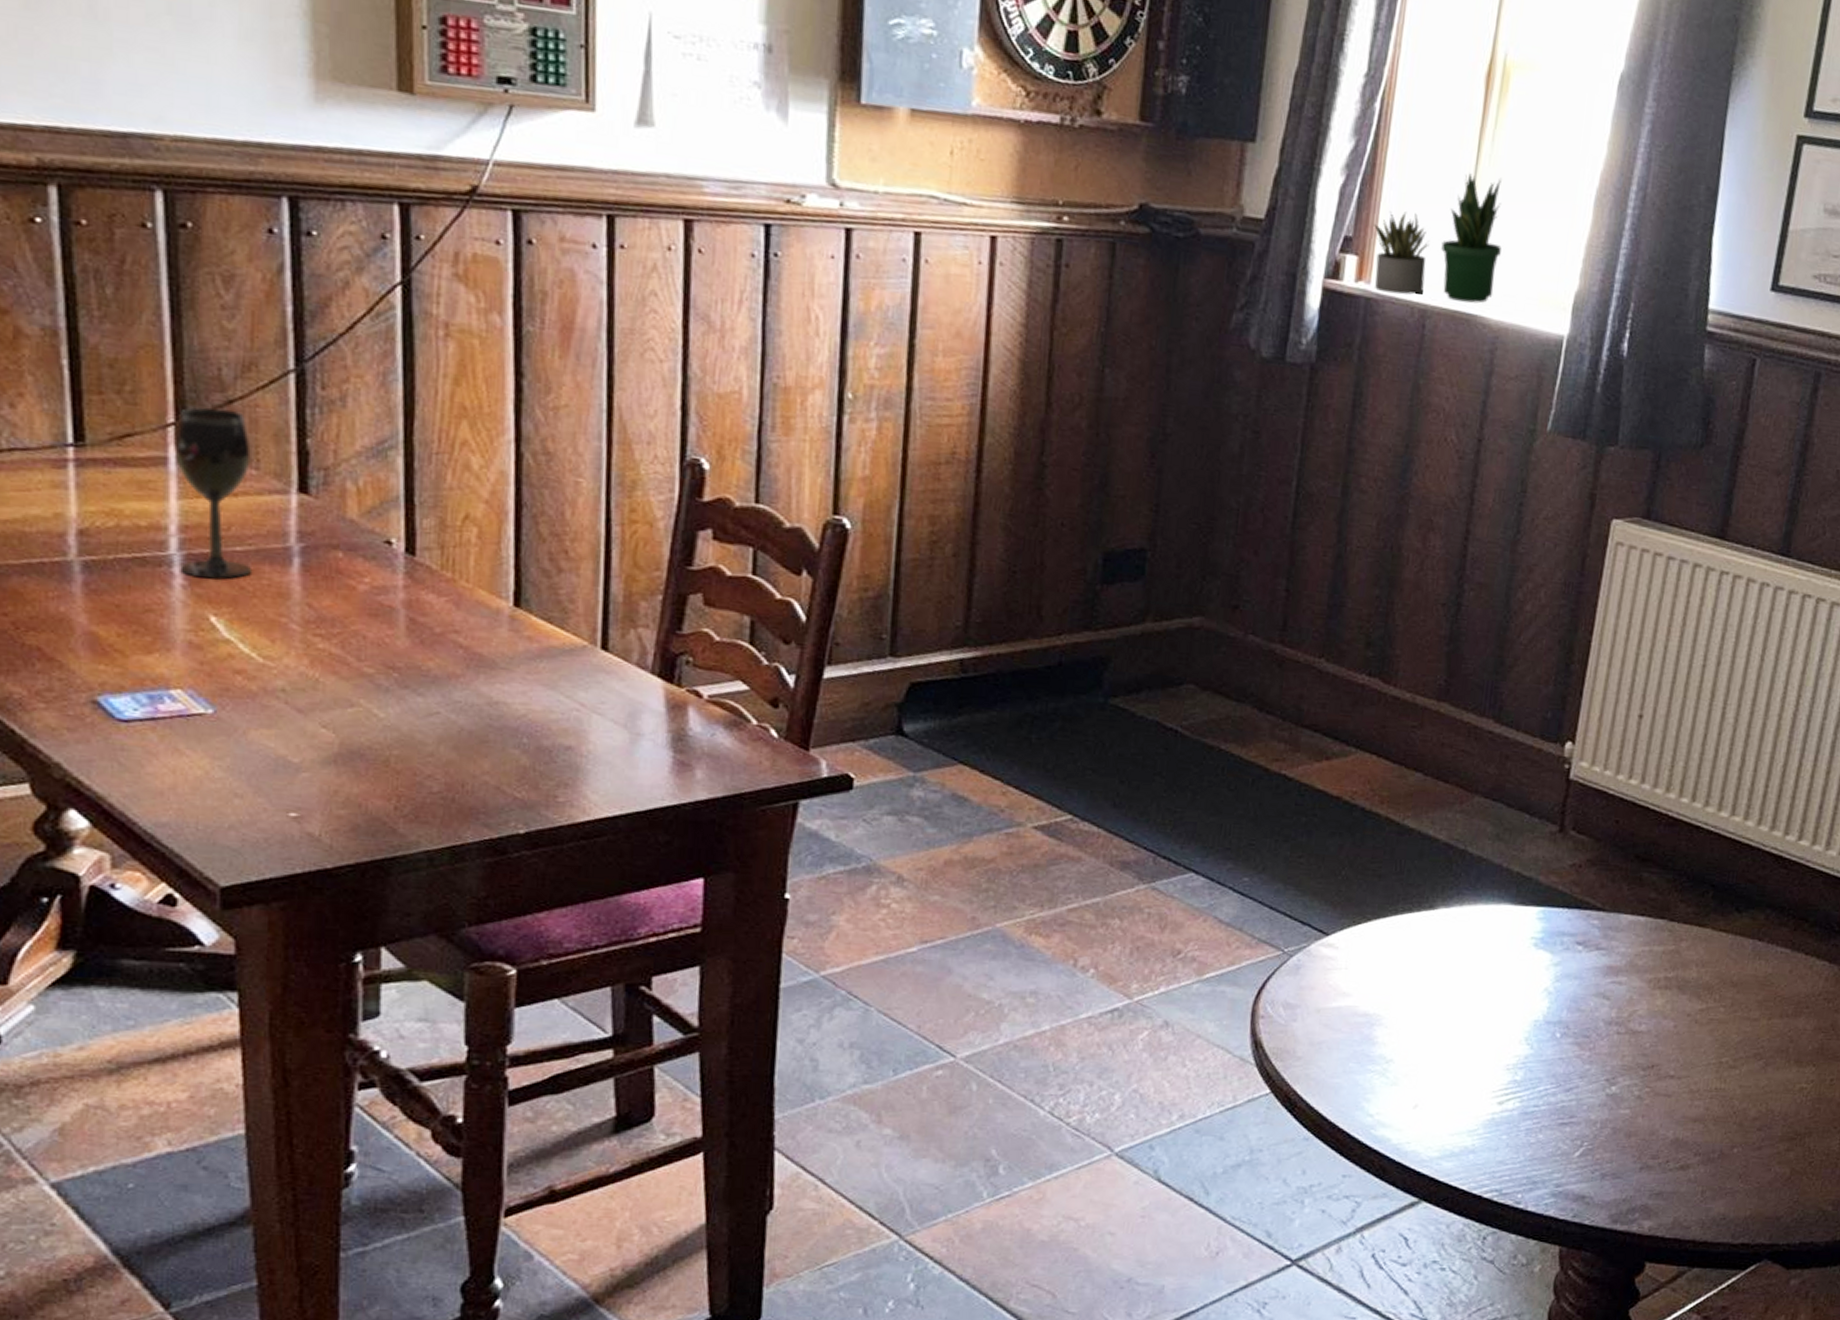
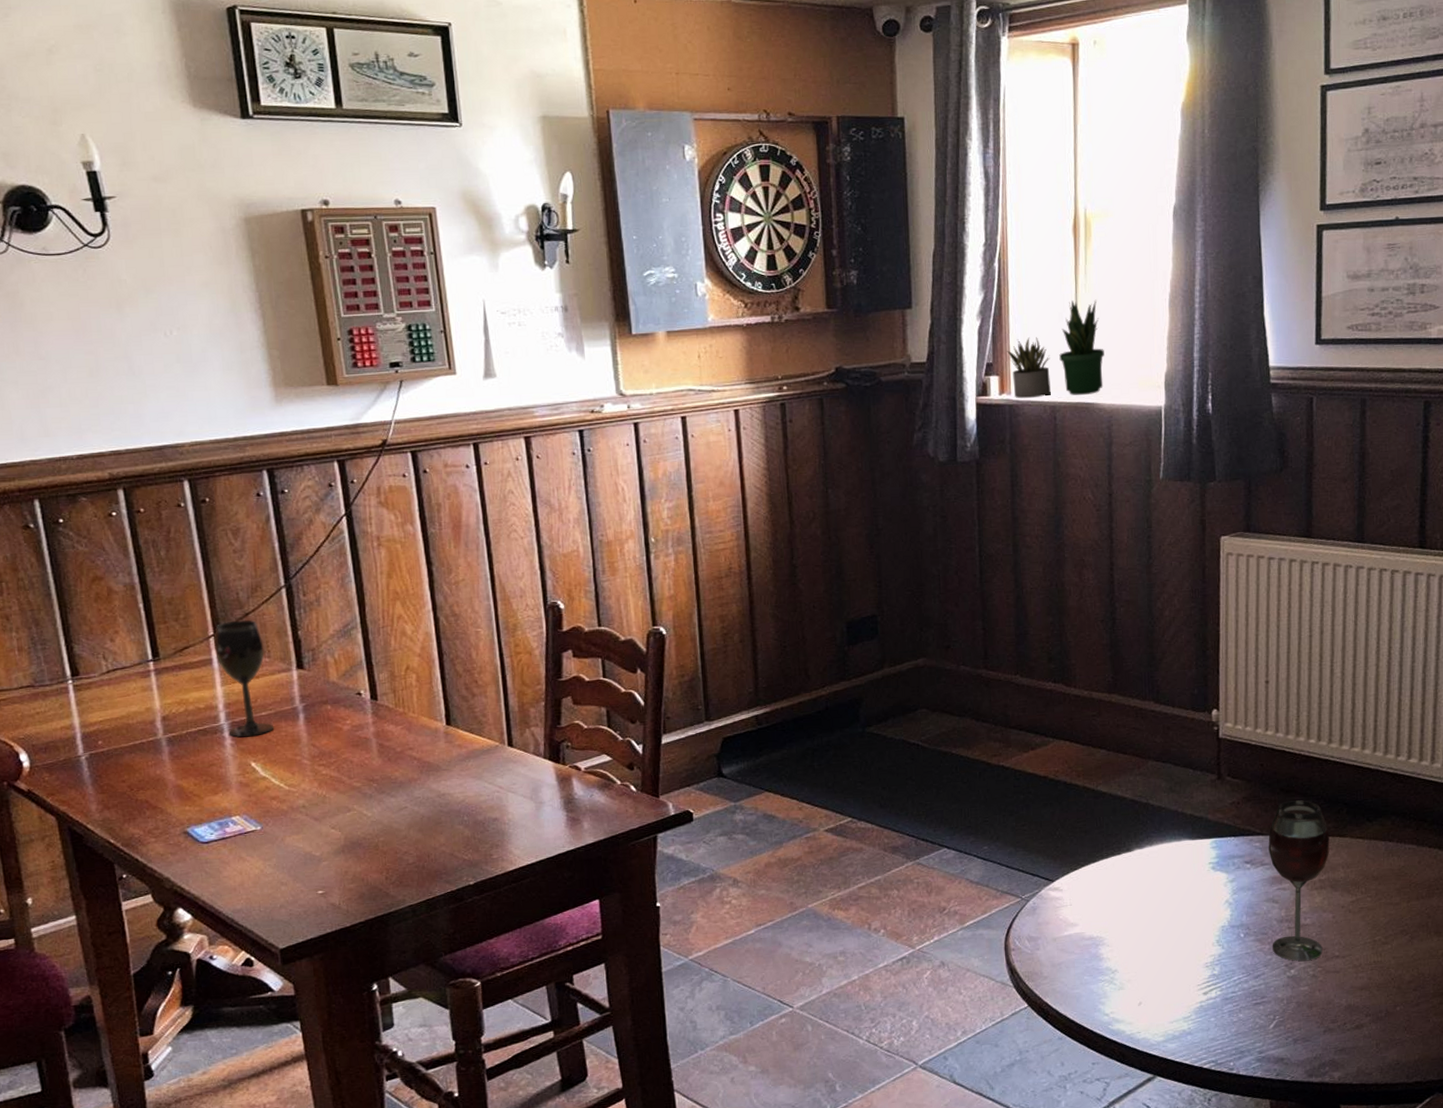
wineglass: none [1593,872,1687,1077] -> present [1268,800,1330,961]

